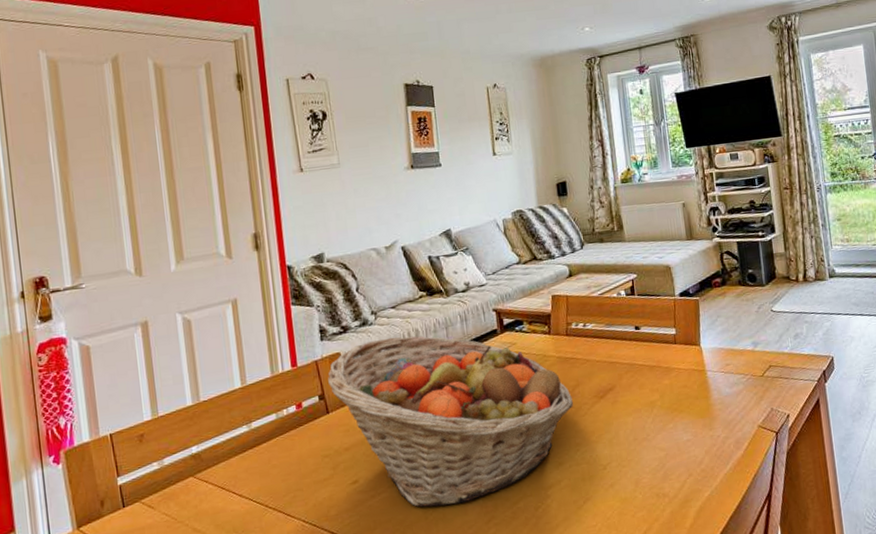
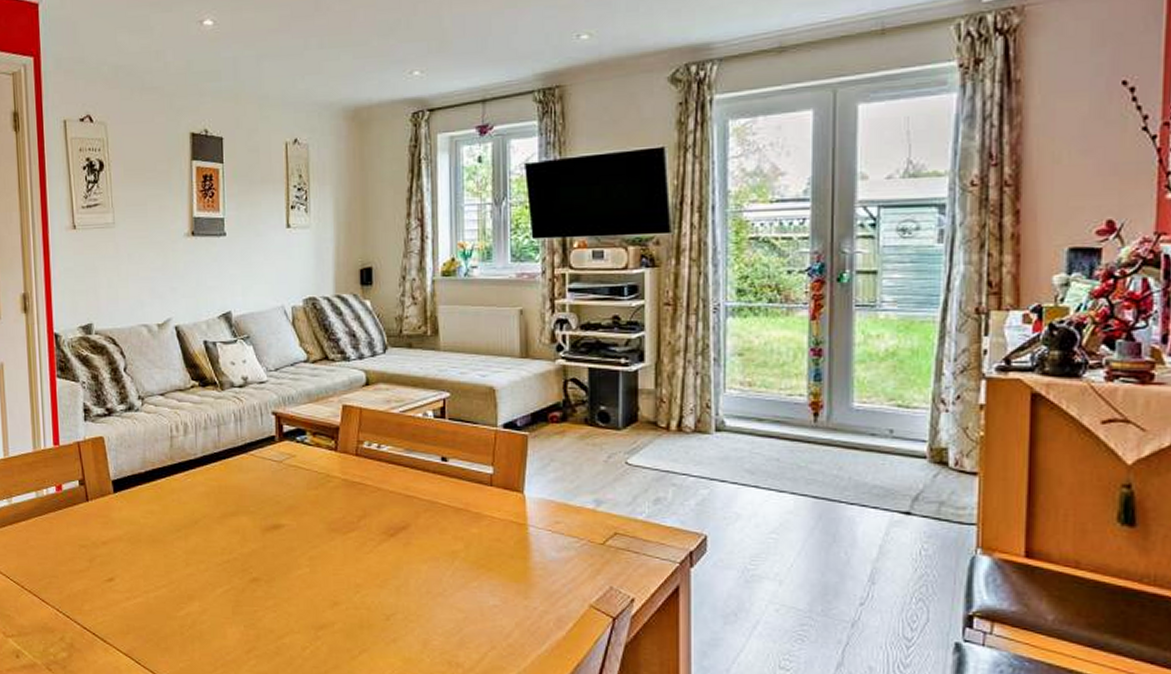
fruit basket: present [327,336,574,507] -> none [89,428,358,626]

